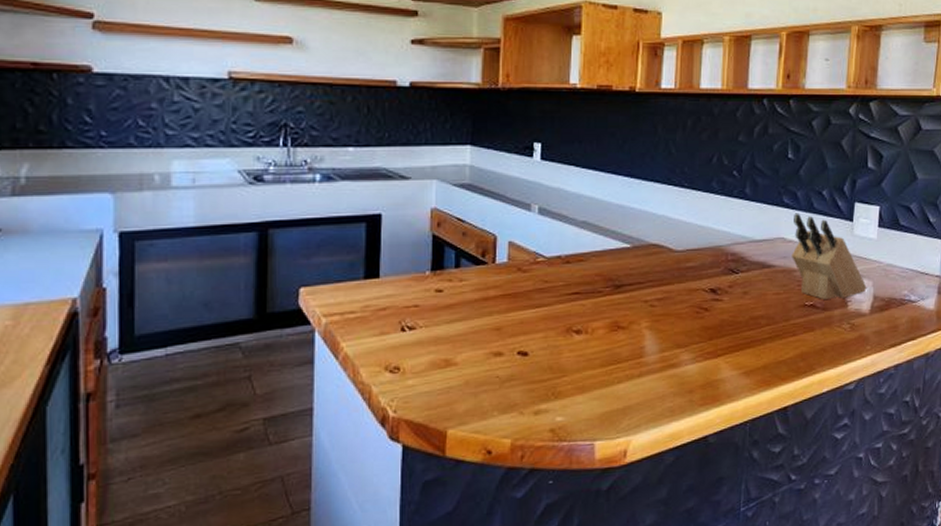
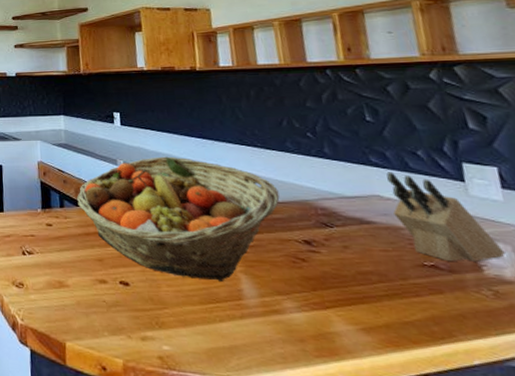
fruit basket: none [478,199,696,340] -> present [77,156,280,281]

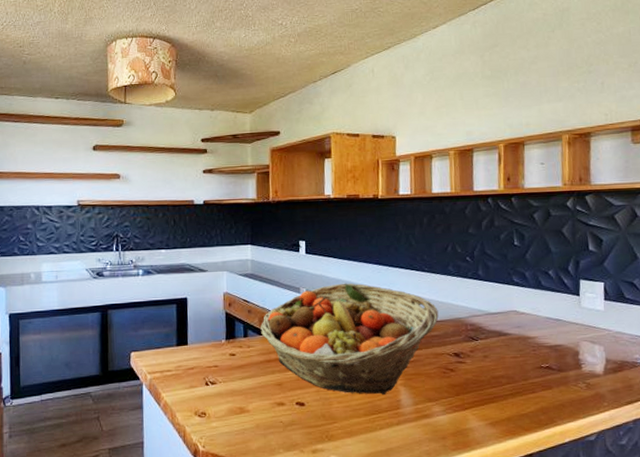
knife block: present [386,171,506,262] -> none [524,289,599,363]

